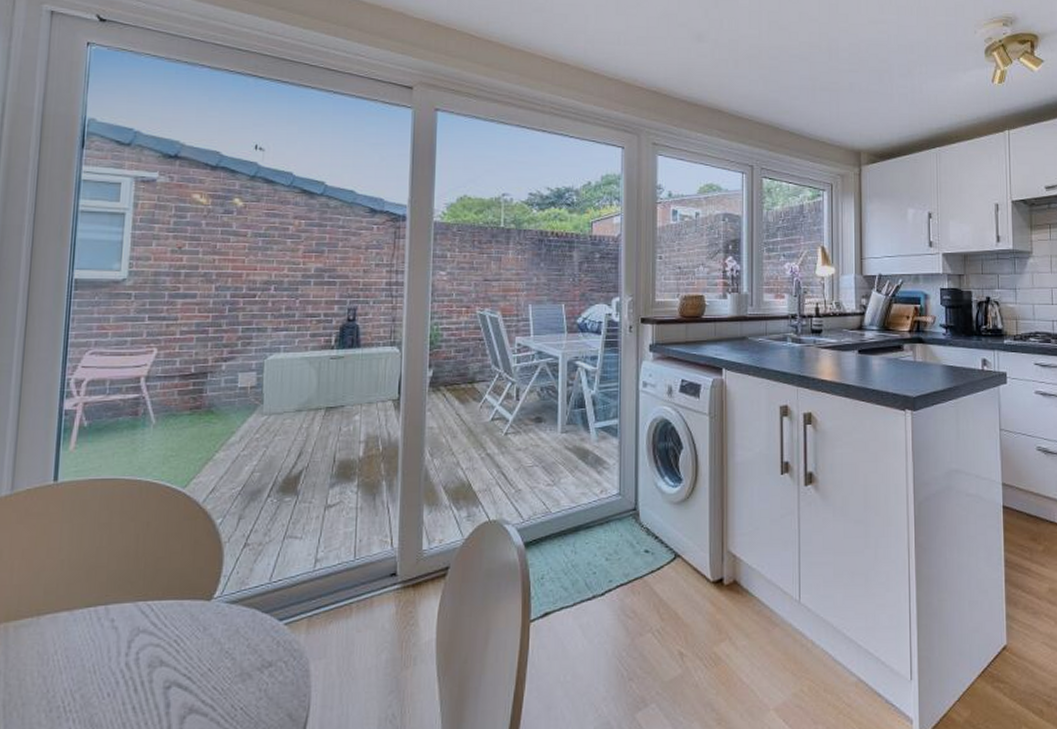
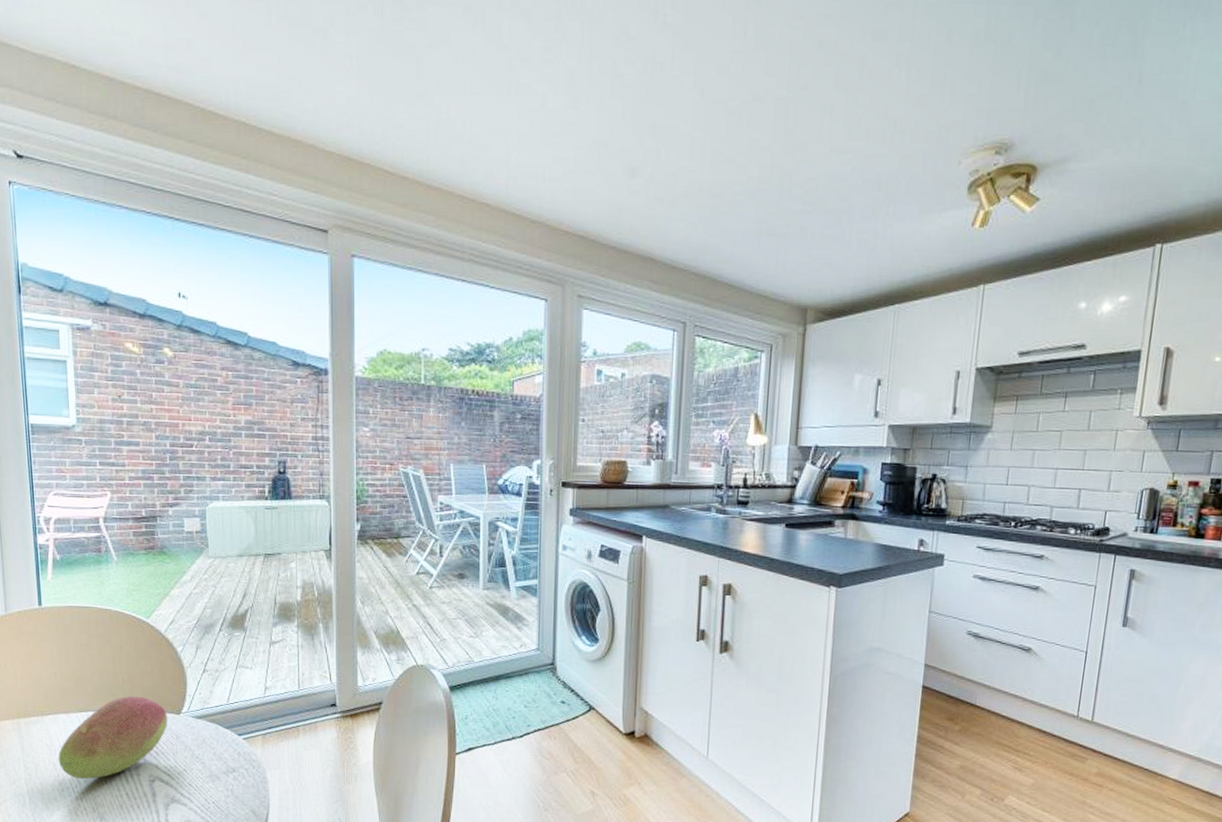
fruit: none [50,581,196,694] -> present [58,696,168,780]

